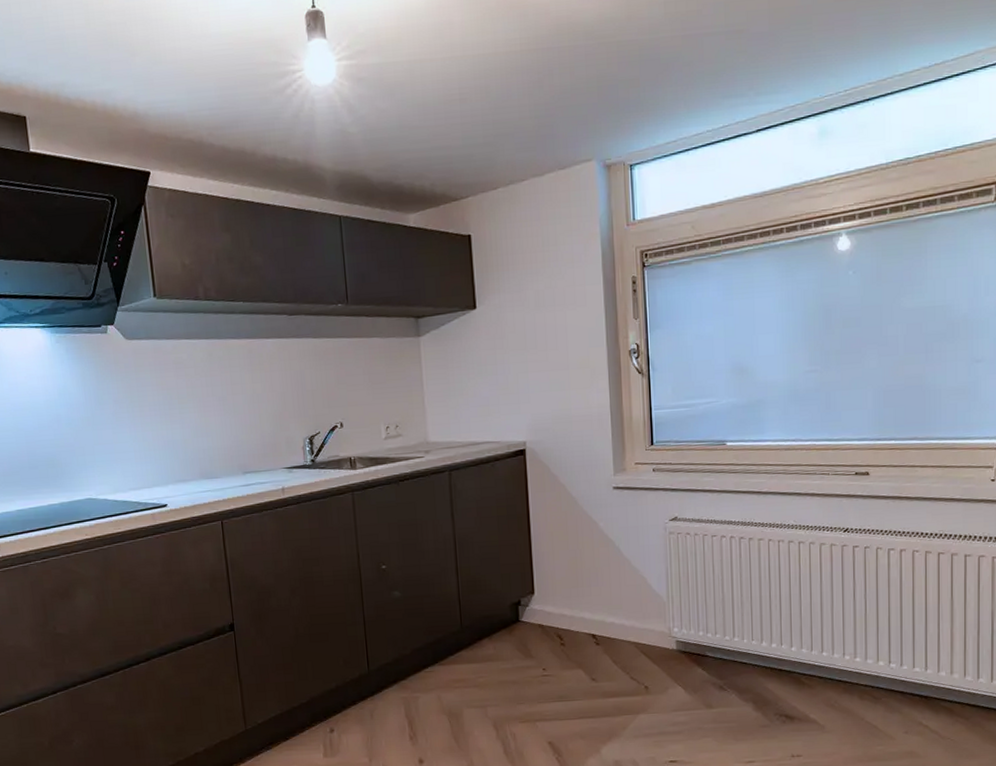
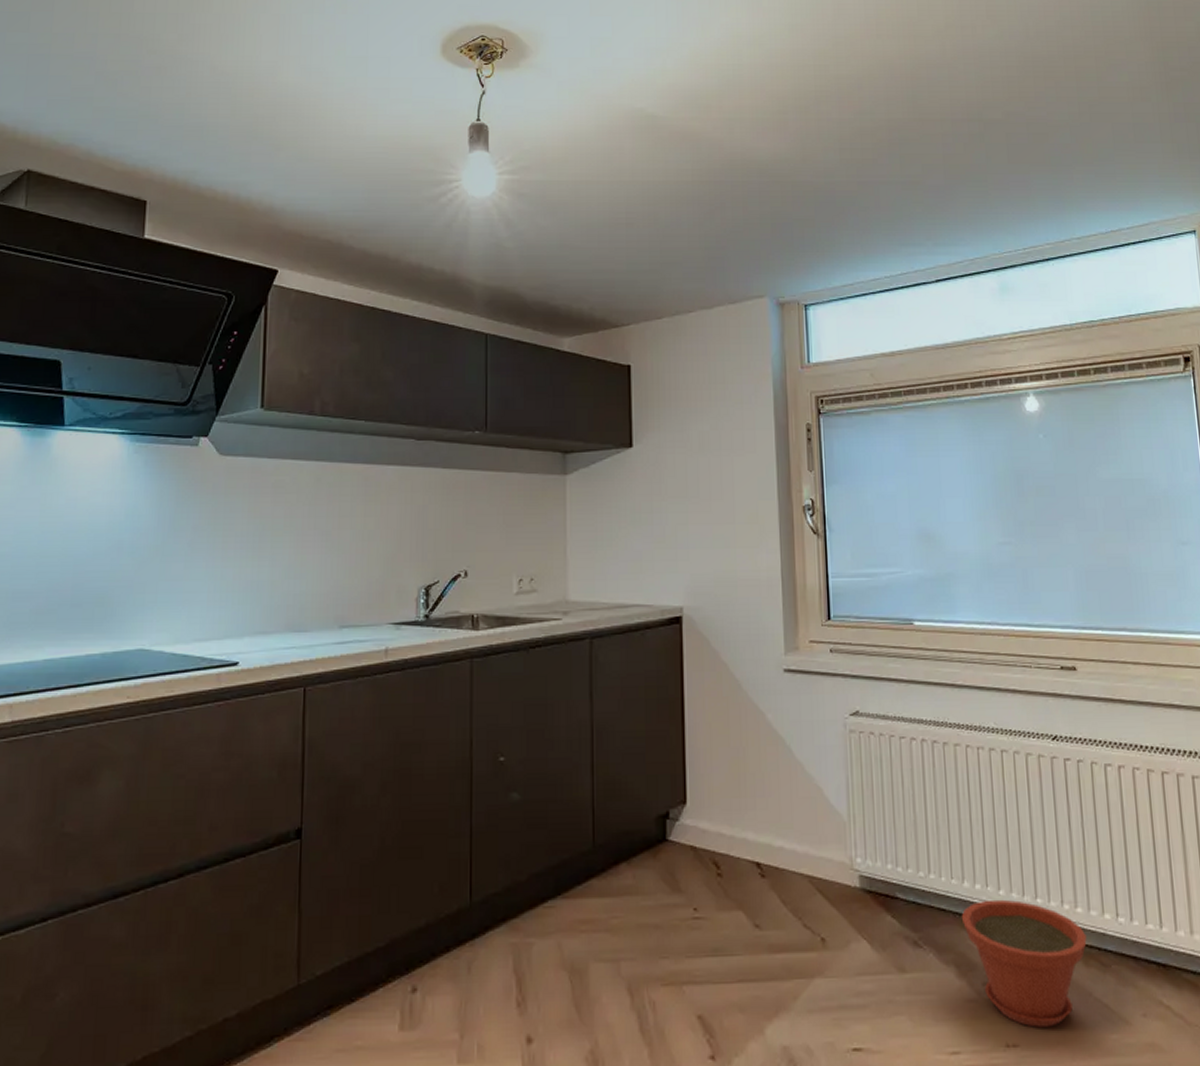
plant pot: none [759,654,863,743] -> present [961,899,1087,1028]

